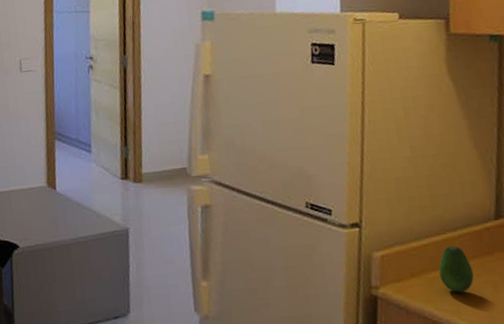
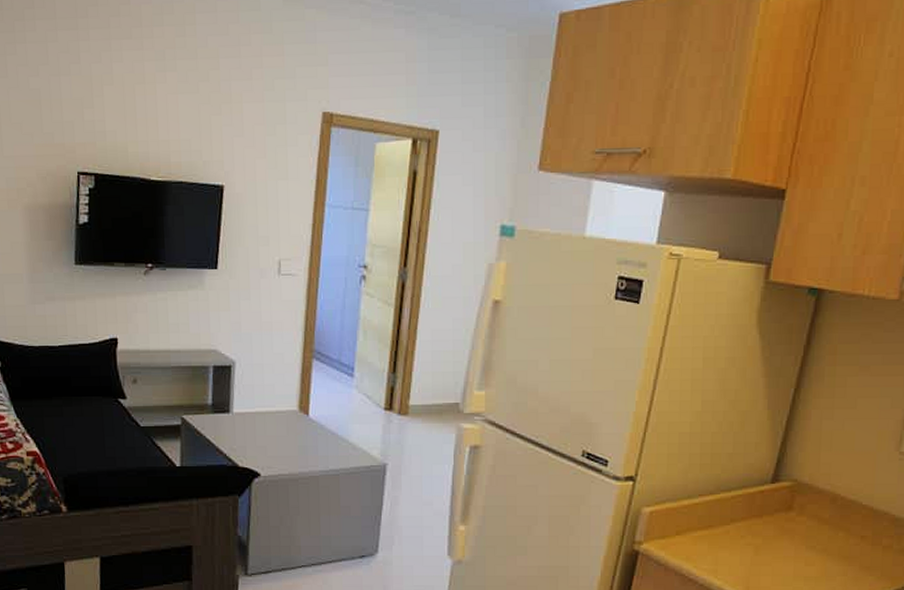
fruit: present [438,245,474,292] -> none [704,506,738,552]

